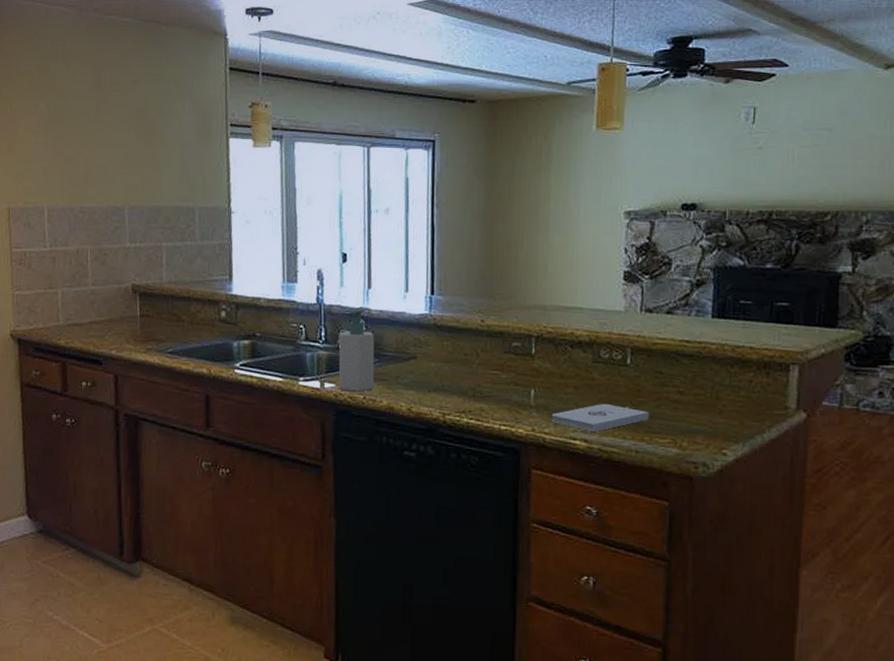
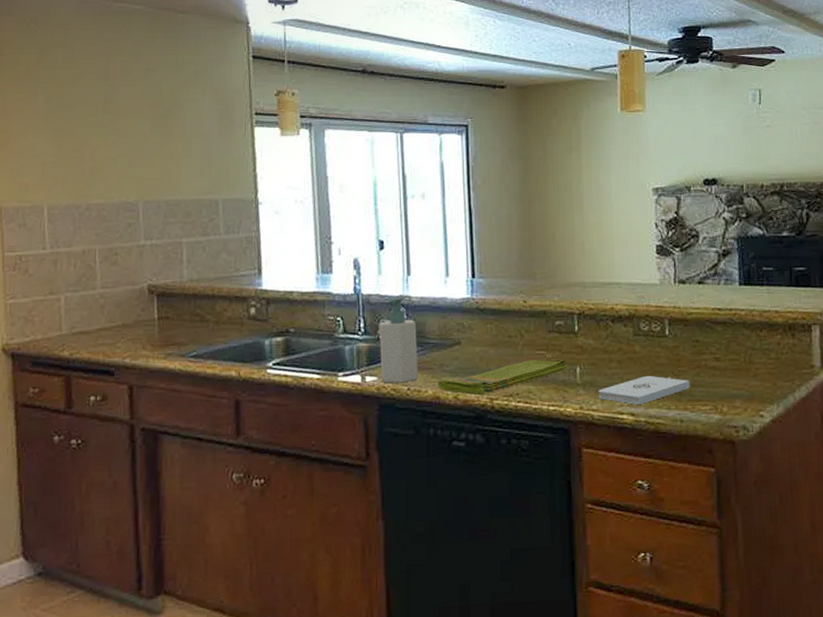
dish towel: none [392,379,522,409] -> present [438,359,568,395]

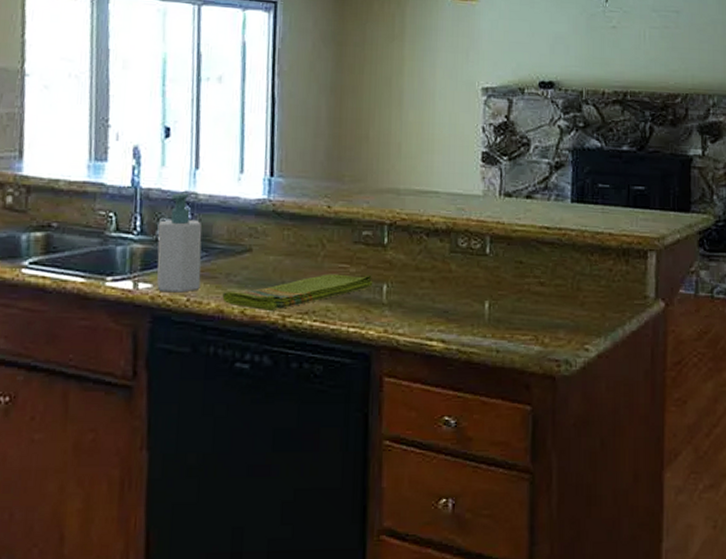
notepad: present [598,376,690,405] -> none [406,299,510,331]

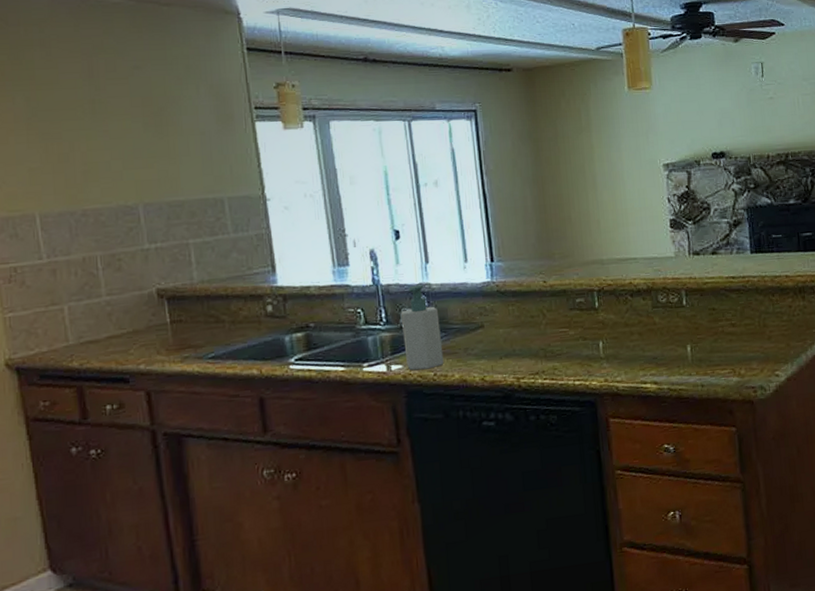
dish towel: present [222,274,373,310] -> none [464,335,591,376]

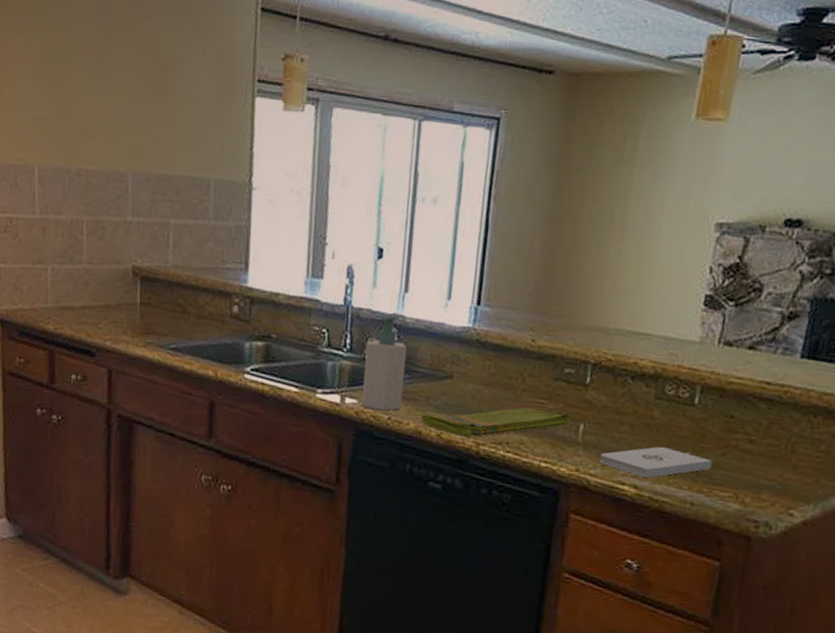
dish towel: none [464,335,591,376] -> present [421,407,570,437]
notepad: none [621,345,709,374] -> present [599,447,712,479]

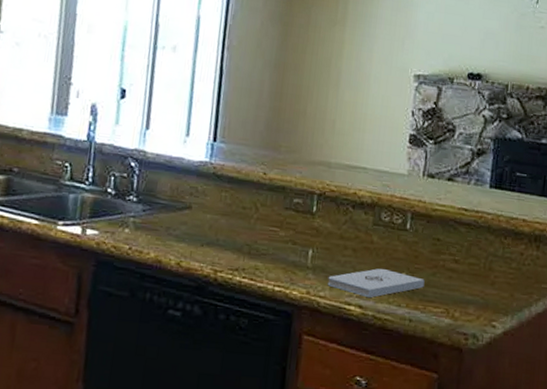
soap bottle: present [361,314,408,411] -> none [103,149,148,242]
dish towel: present [421,407,570,437] -> none [161,235,300,265]

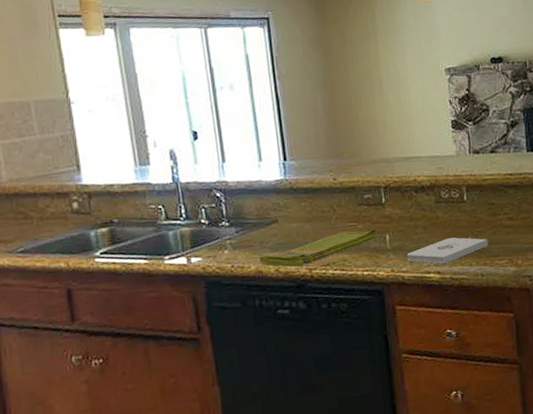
dish towel: none [161,235,300,265] -> present [259,228,378,267]

